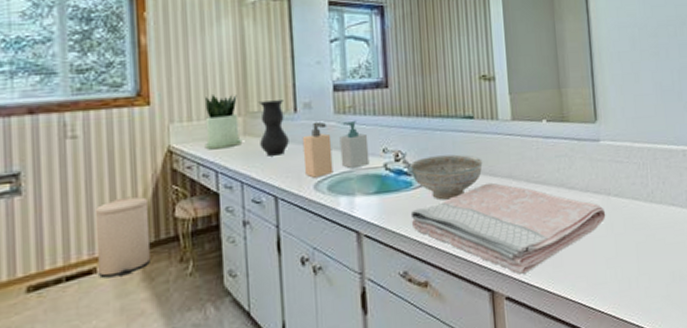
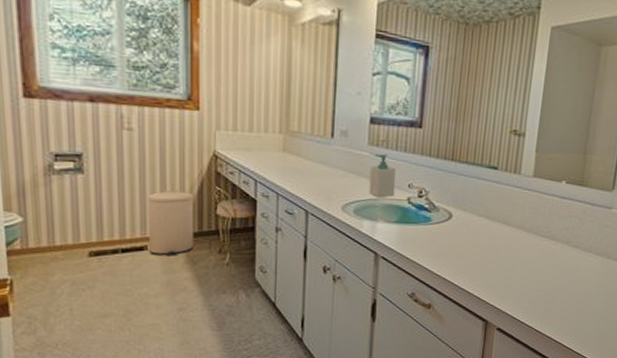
planter: present [204,95,243,150] -> none [247,109,282,161]
vase: present [260,100,289,156] -> none [297,122,324,175]
soap dispenser: present [302,121,334,178] -> none [334,149,363,200]
decorative bowl: present [410,154,484,200] -> none [431,198,500,239]
towel: present [410,183,606,275] -> none [424,231,602,313]

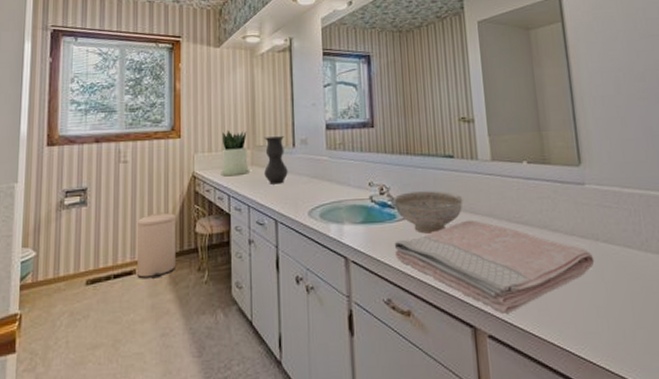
planter: none [247,109,282,161] -> present [220,131,251,177]
vase: none [297,122,324,175] -> present [264,136,288,184]
soap bottle: present [369,153,397,198] -> none [331,155,357,200]
towel: none [424,231,602,313] -> present [394,221,595,315]
decorative bowl: none [431,198,500,239] -> present [394,191,464,234]

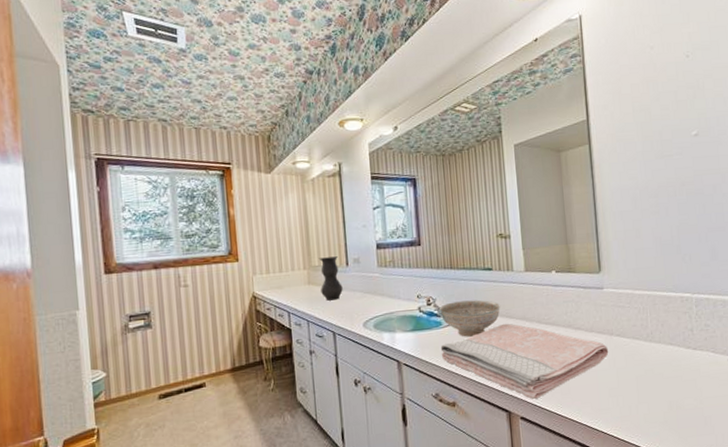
pedal bin: present [137,212,175,279] -> none [203,330,243,391]
planter: present [220,131,251,177] -> none [279,253,308,296]

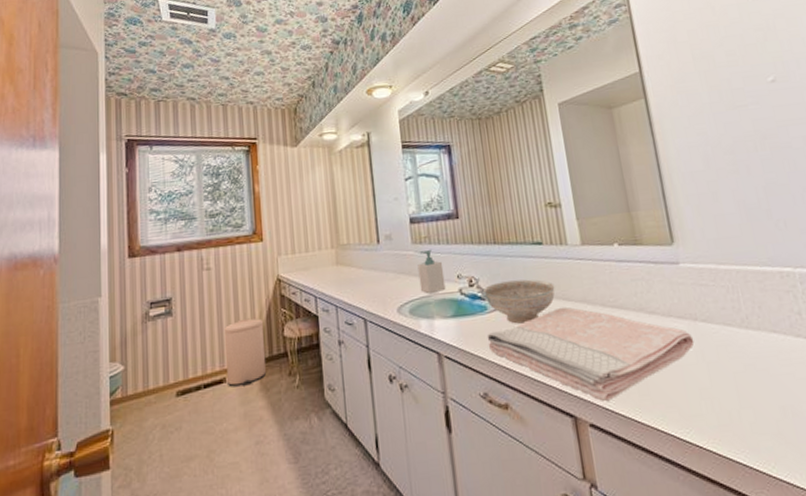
pedal bin: none [203,330,243,391] -> present [225,318,266,387]
vase: present [320,256,343,301] -> none [348,233,374,283]
soap bottle: none [382,272,407,311] -> present [417,249,446,294]

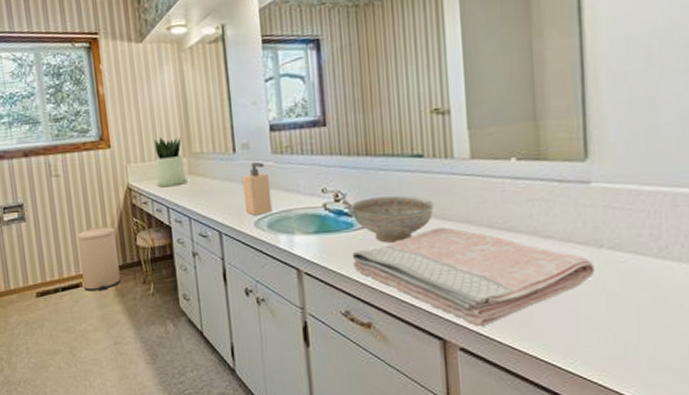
planter: none [305,230,336,278] -> present [155,137,189,188]
soap dispenser: none [385,251,414,302] -> present [241,161,273,216]
soap bottle: present [417,249,446,294] -> none [277,160,308,208]

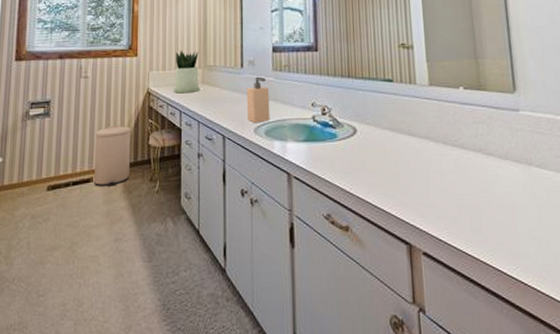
decorative bowl: present [351,195,436,243] -> none [335,113,402,153]
towel: present [352,228,595,327] -> none [334,143,528,233]

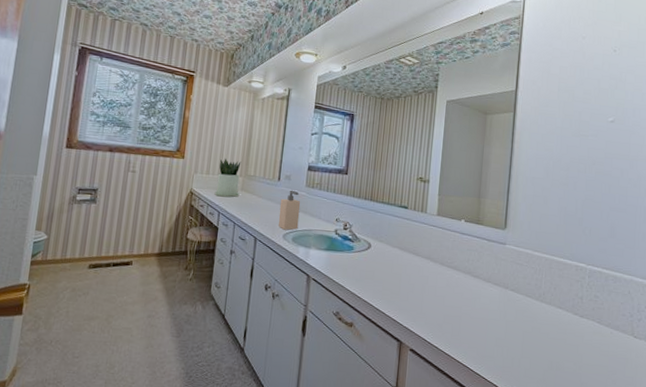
pedal bin: present [94,125,130,187] -> none [133,217,172,271]

